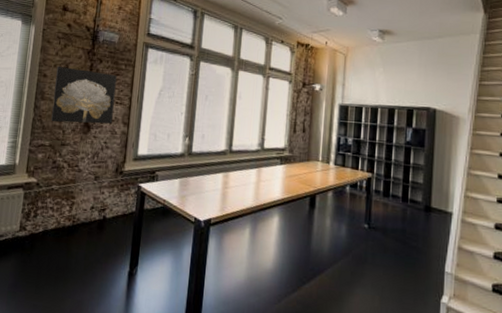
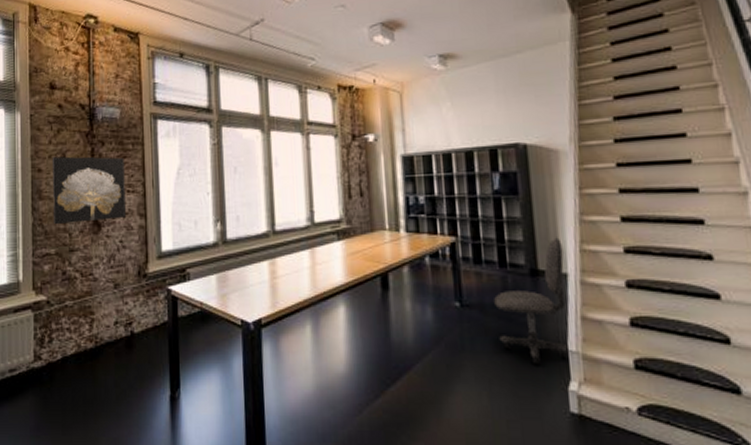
office chair: none [393,184,452,281] -> present [493,237,570,366]

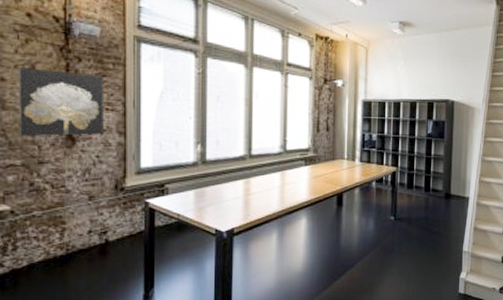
office chair: present [493,237,570,366] -> none [417,171,468,262]

